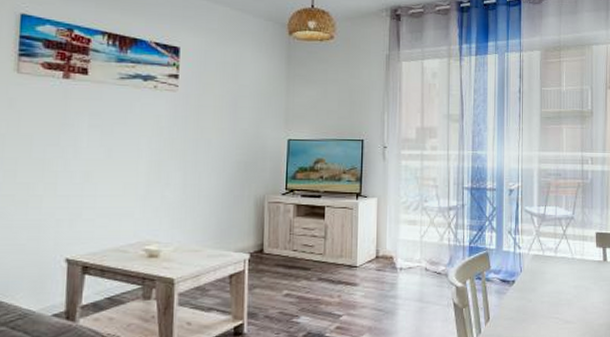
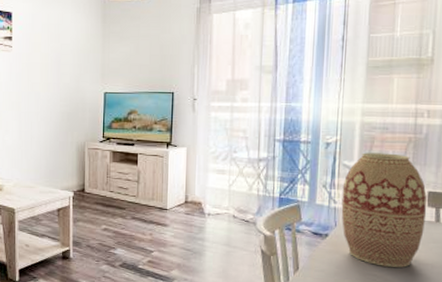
vase: none [525,198,595,308] -> present [341,152,427,267]

